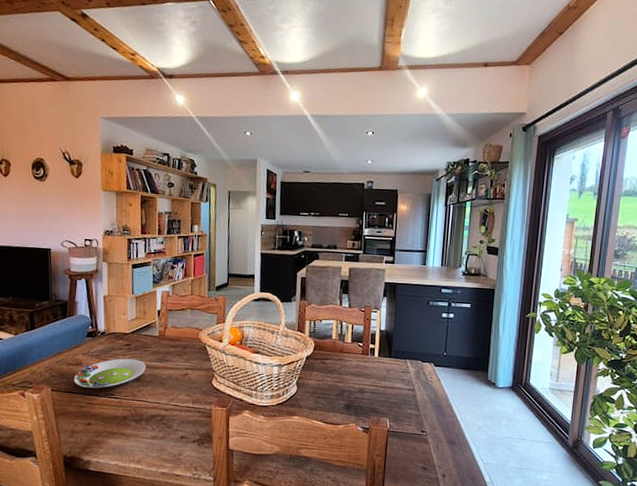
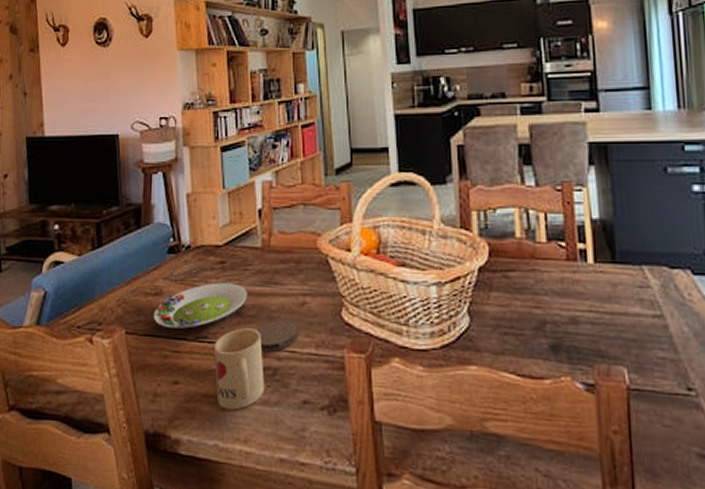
mug: none [119,389,155,442] -> present [215,328,265,410]
coaster: none [151,385,181,405] -> present [257,320,298,352]

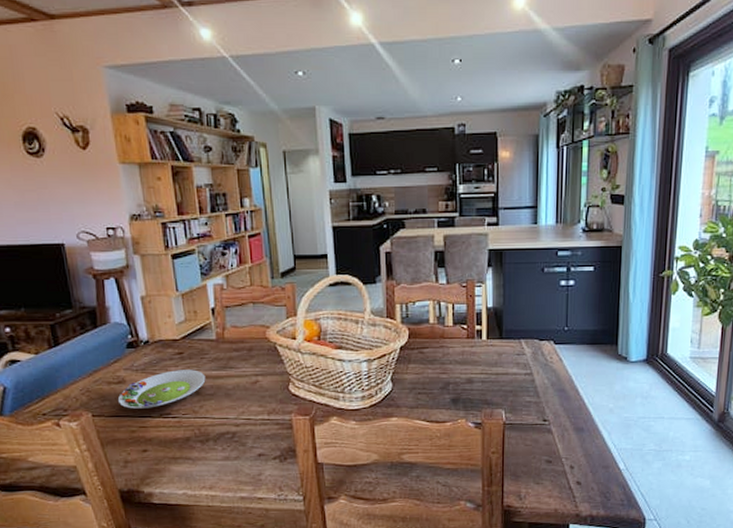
mug: present [215,328,265,410] -> none [178,404,225,467]
coaster: present [257,320,298,352] -> none [216,396,253,420]

